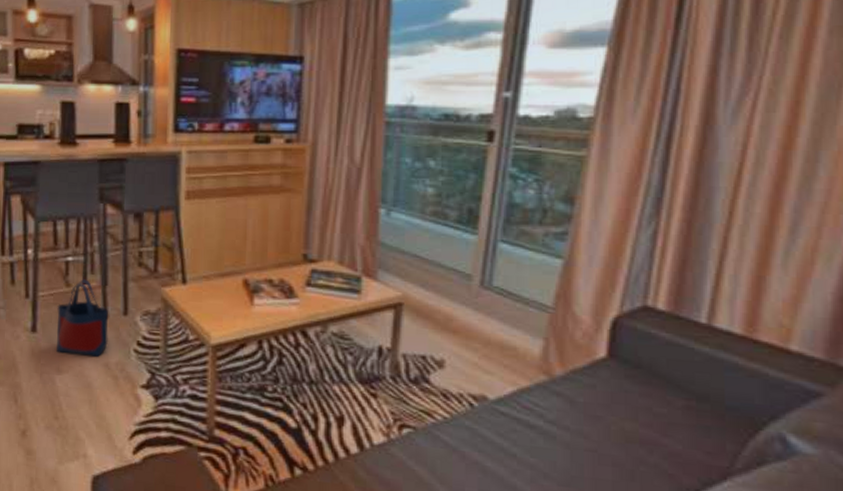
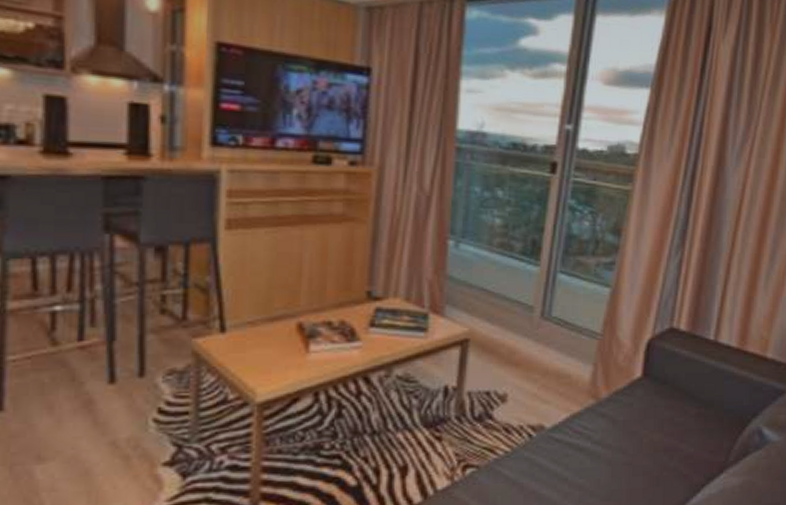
tote bag: present [56,279,109,357] -> none [36,334,118,435]

